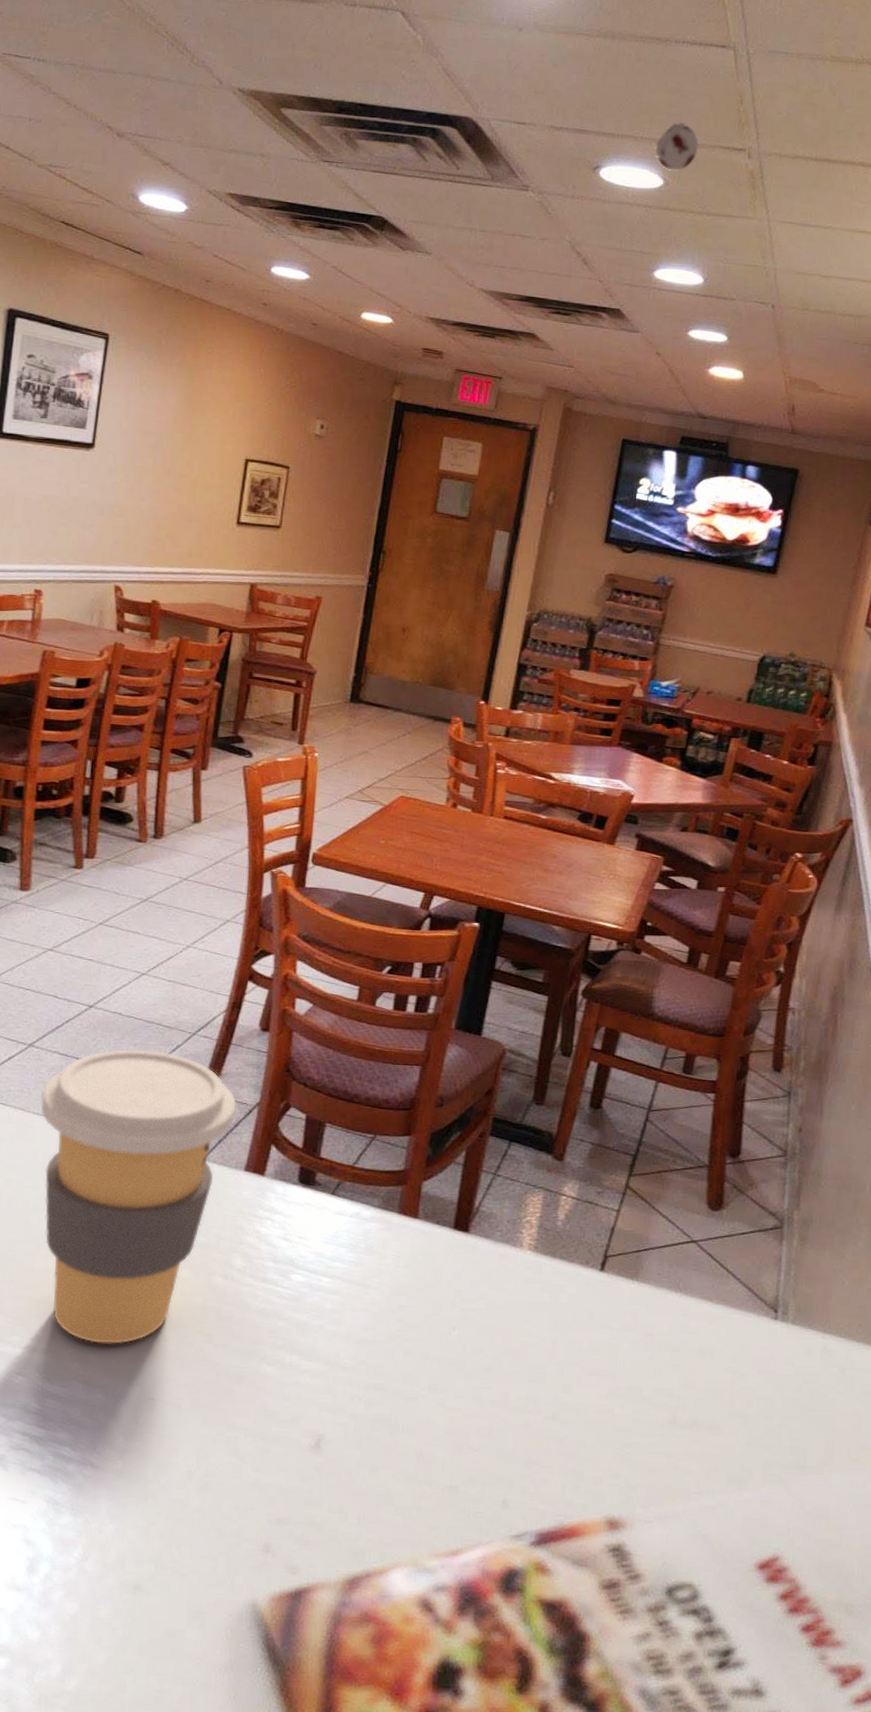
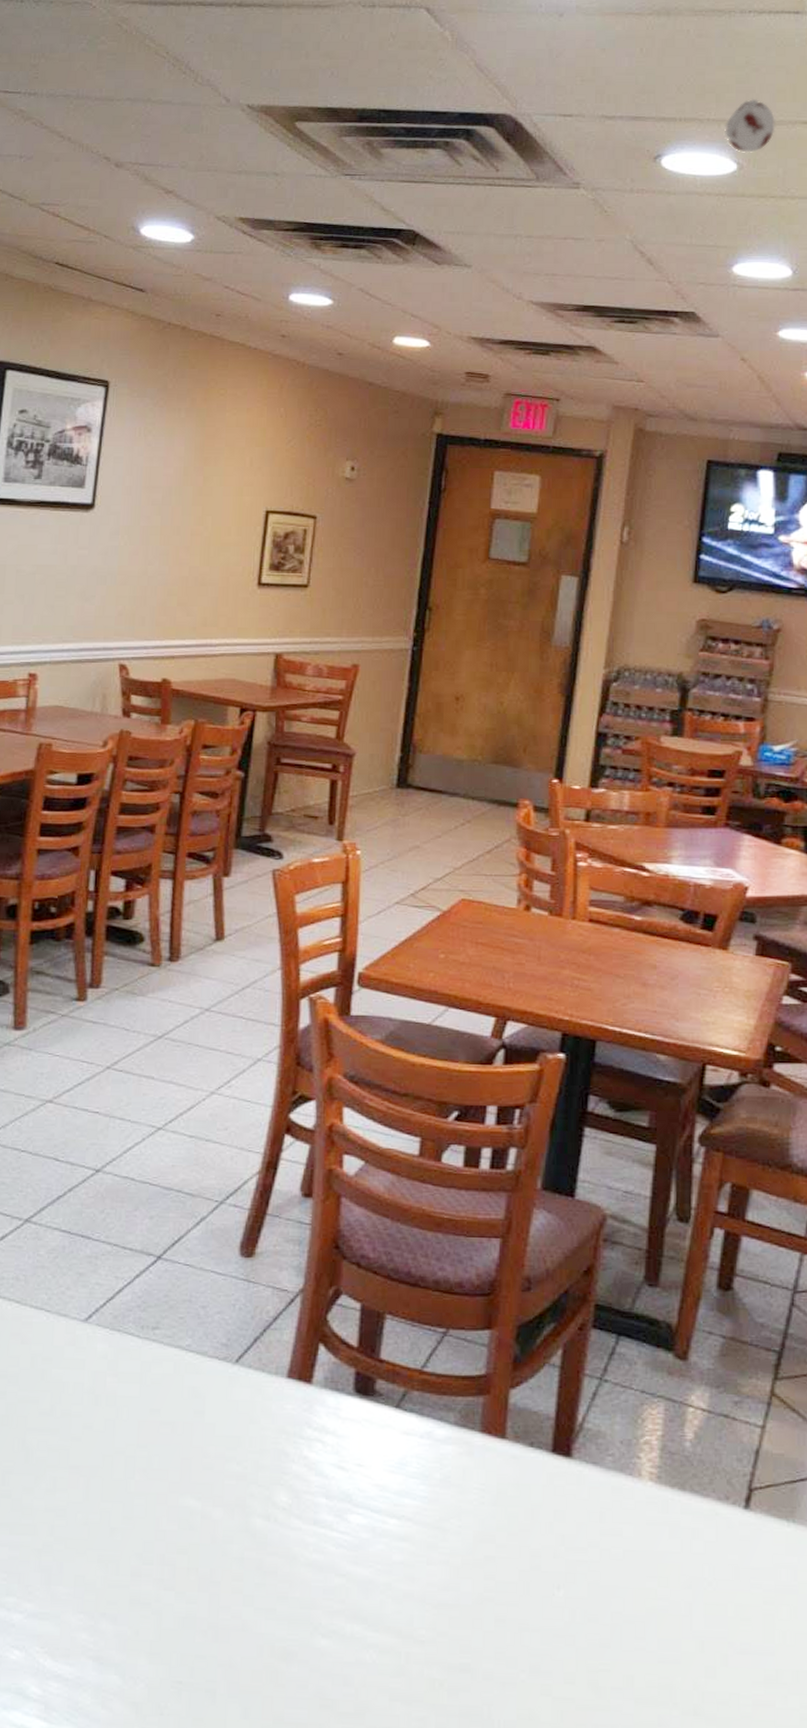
coffee cup: present [40,1049,237,1344] -> none [39,1223,275,1608]

